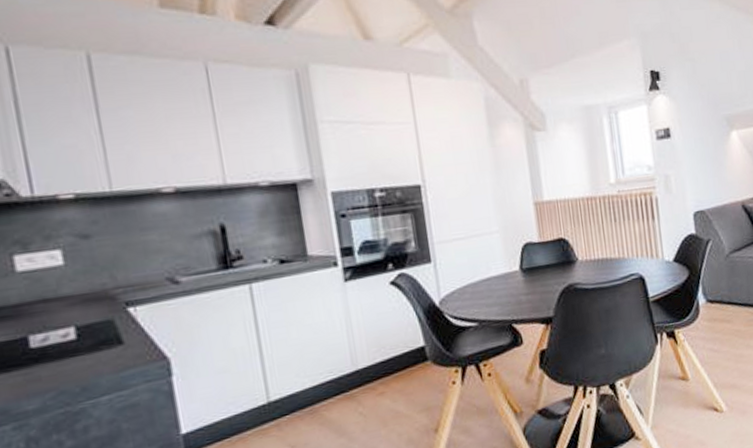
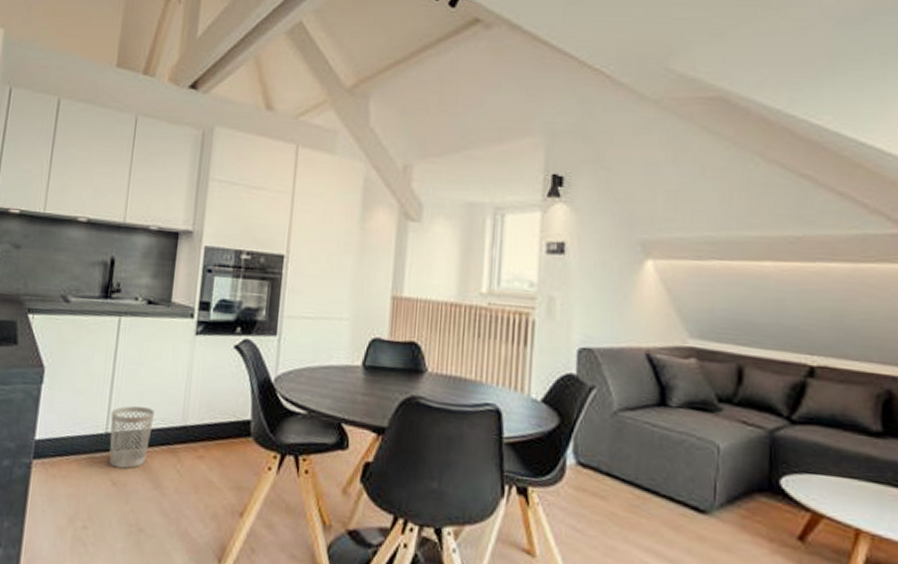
wastebasket: none [268,364,323,432] -> present [109,406,155,469]

